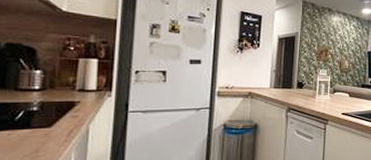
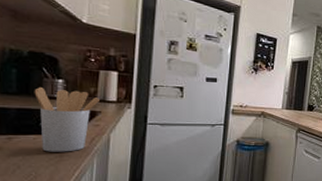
utensil holder: none [10,80,78,148] -> present [34,87,99,152]

